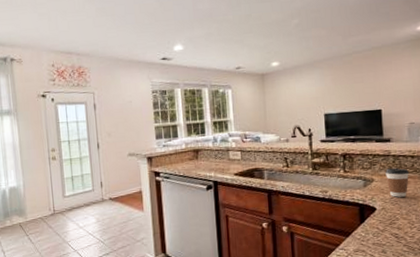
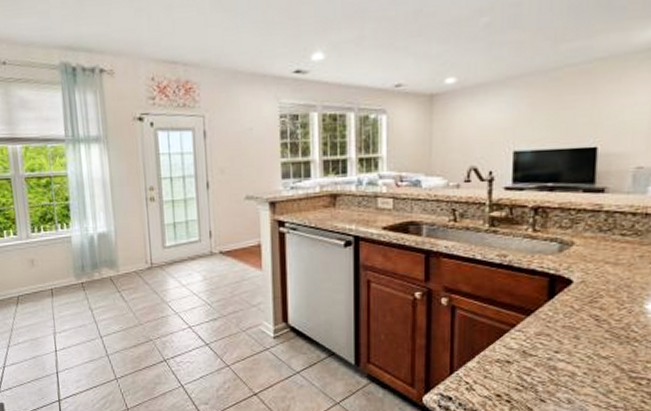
coffee cup: present [385,168,409,197] -> none [591,228,626,268]

